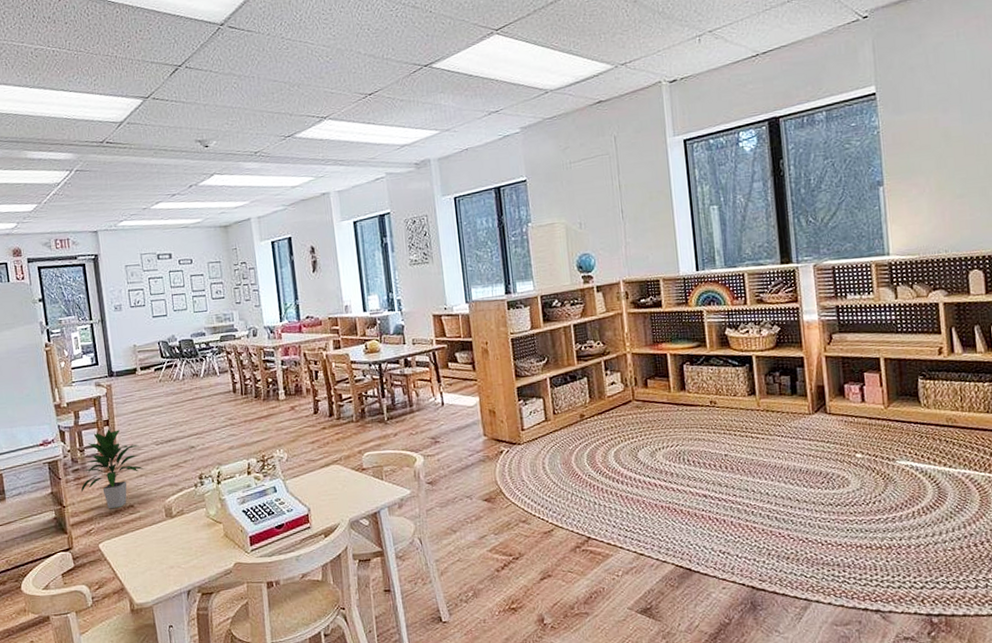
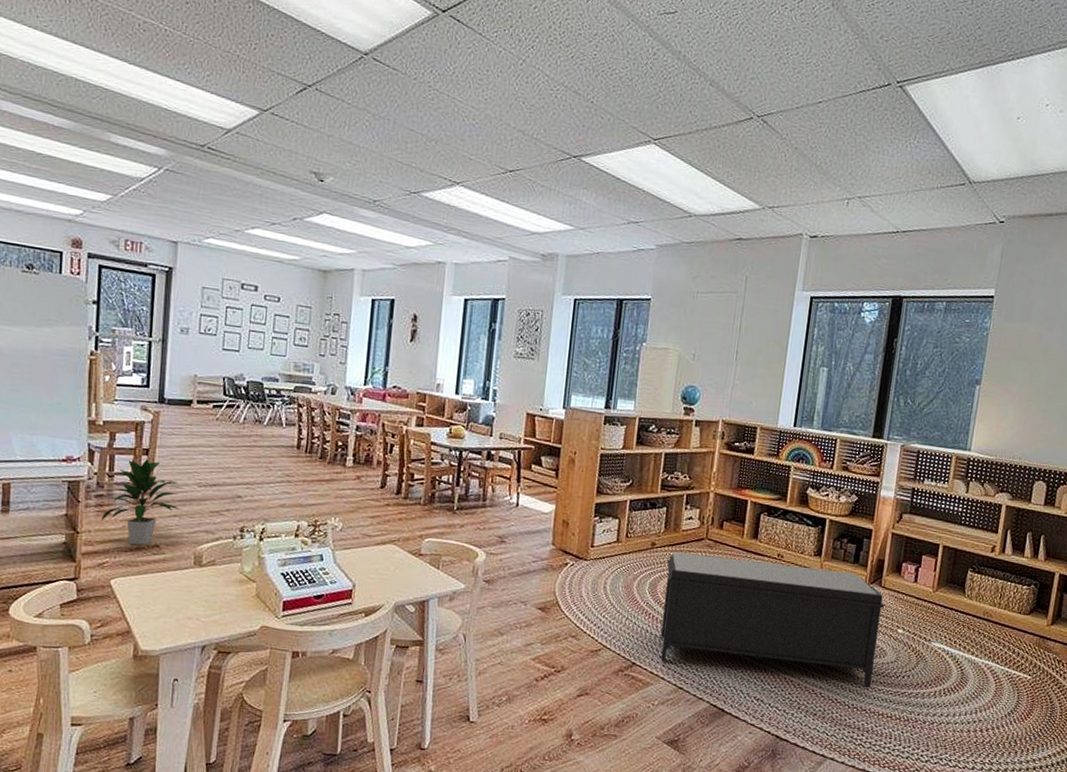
bench: none [599,405,841,531] -> present [660,552,884,687]

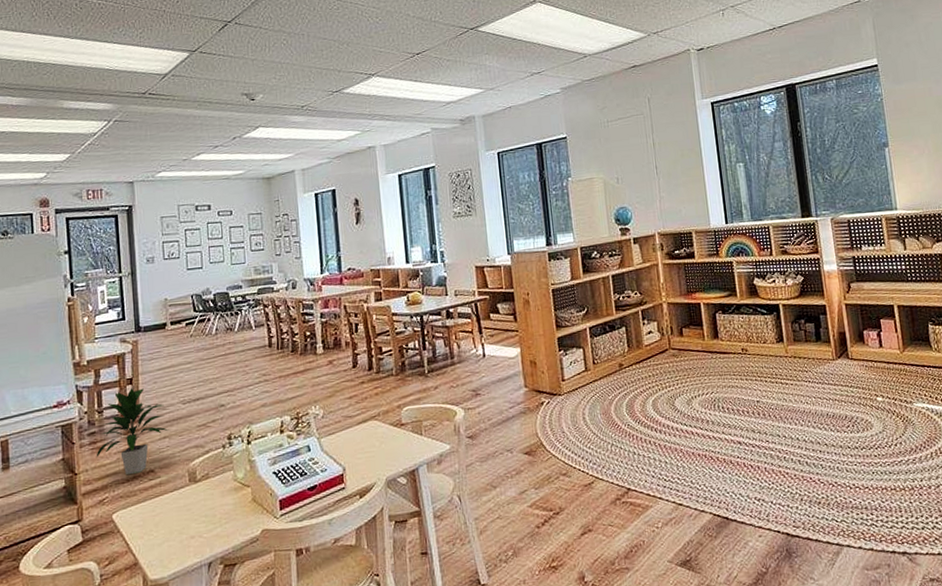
bench: present [660,552,884,687] -> none [638,351,867,481]

